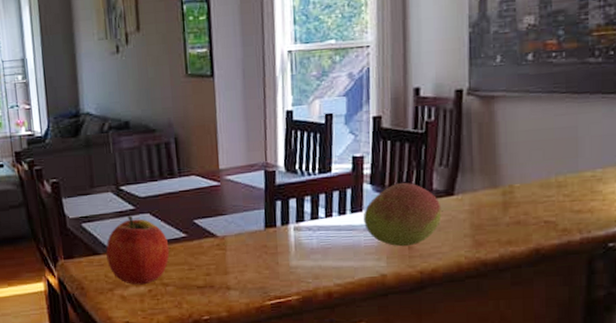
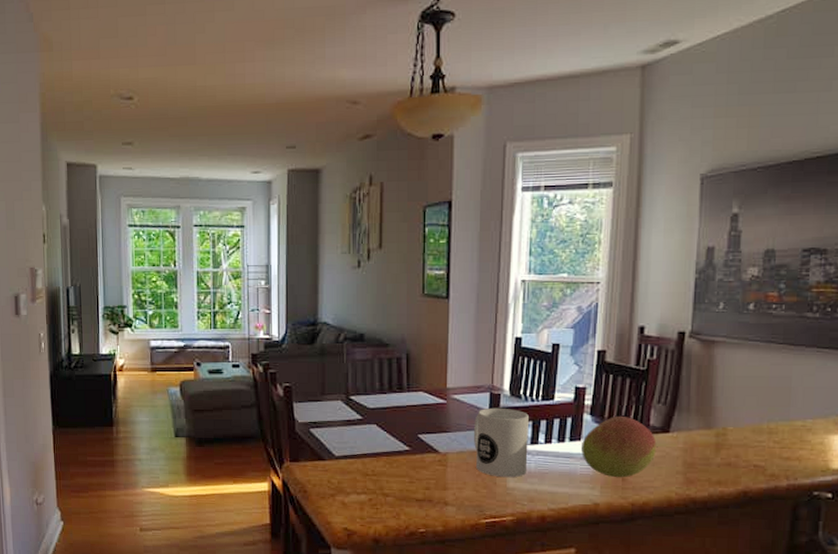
apple: present [106,216,170,285] -> none [331,425,392,493]
mug: none [250,185,309,257] -> present [473,407,529,478]

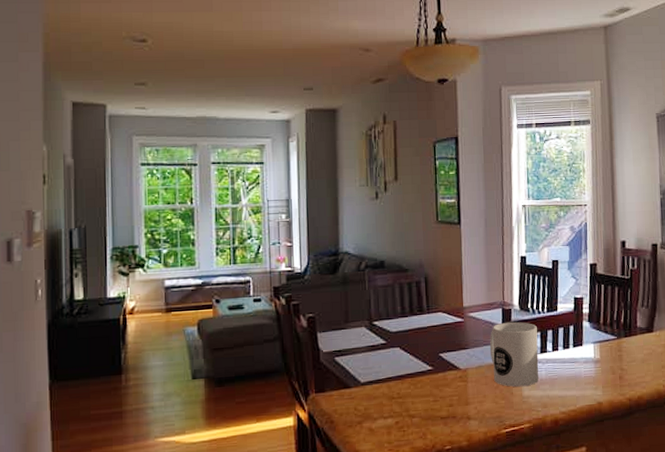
fruit: present [581,415,657,478] -> none [583,320,645,377]

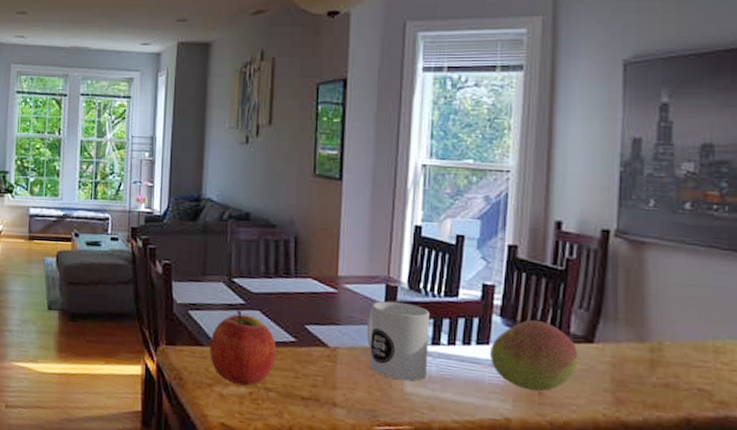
apple: none [357,349,417,418] -> present [210,310,277,386]
fruit: none [583,320,645,377] -> present [490,319,579,392]

